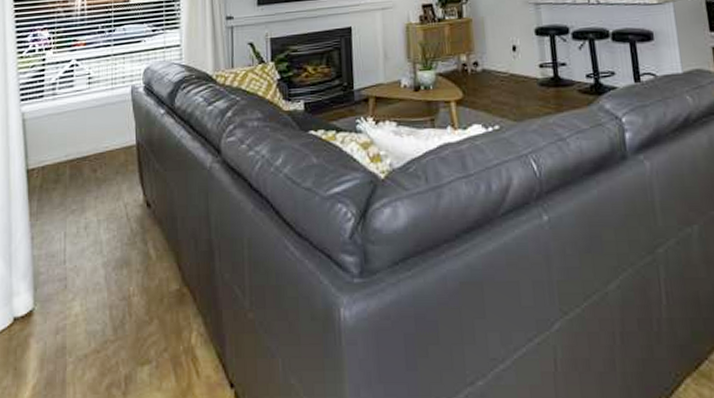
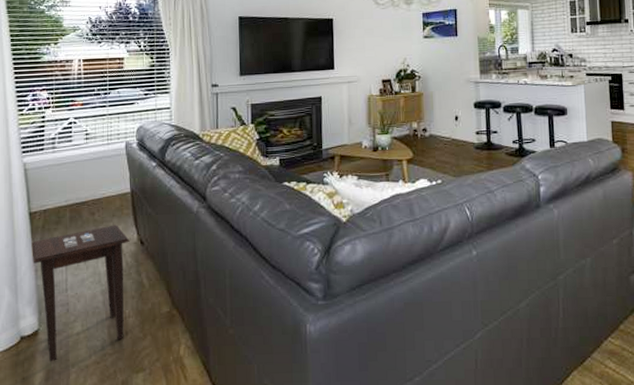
side table: none [28,183,135,350] -> present [31,225,130,362]

